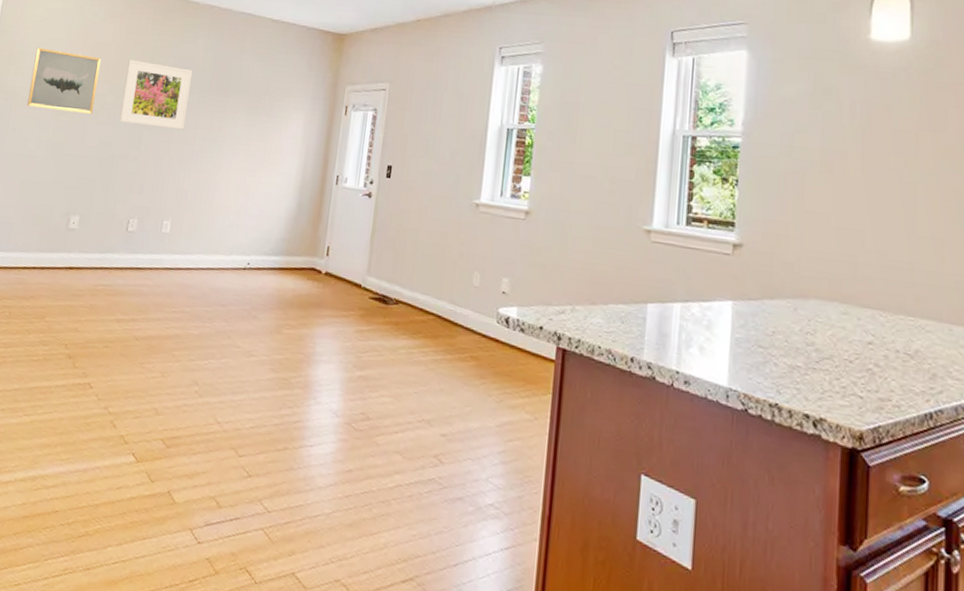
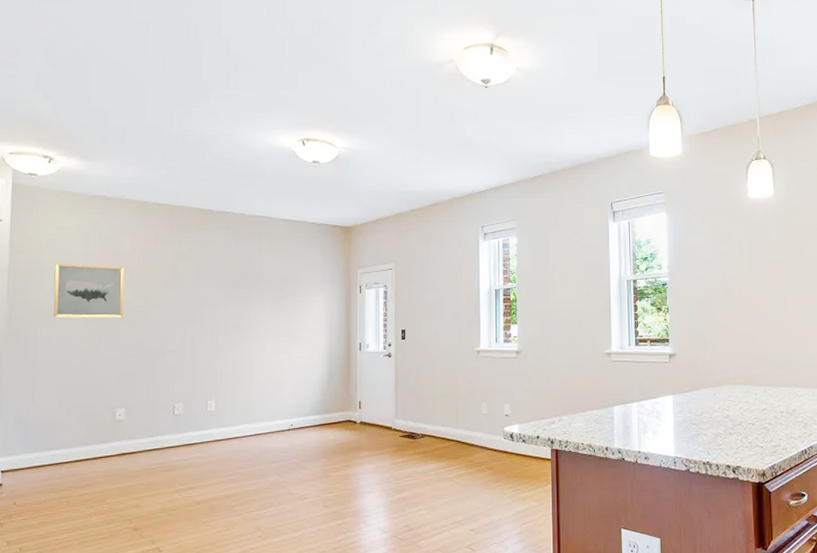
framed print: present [119,60,193,130] -> none [150,266,216,322]

